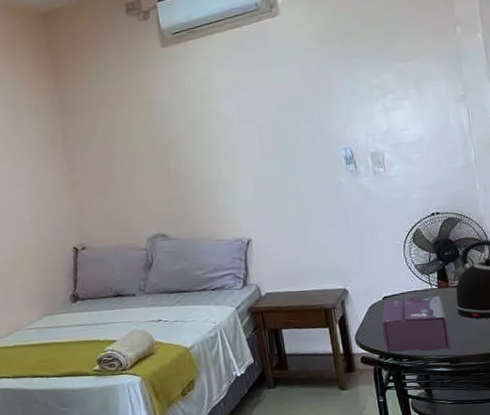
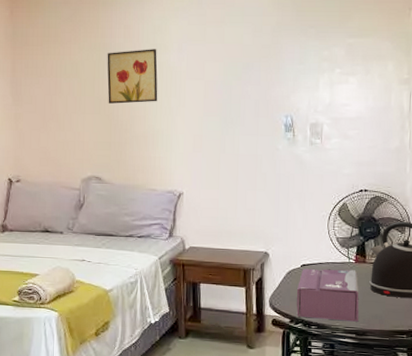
wall art: none [156,99,213,159] -> present [107,49,158,104]

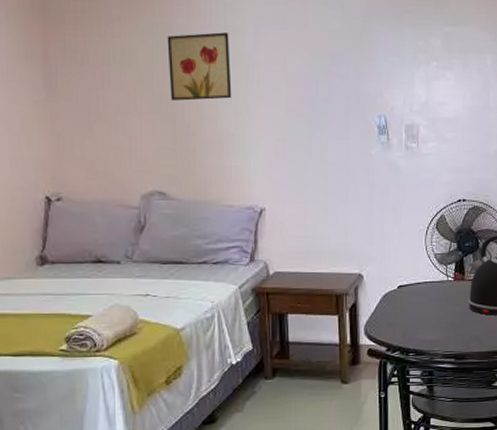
tissue box: present [296,268,359,322] -> none [393,289,458,345]

